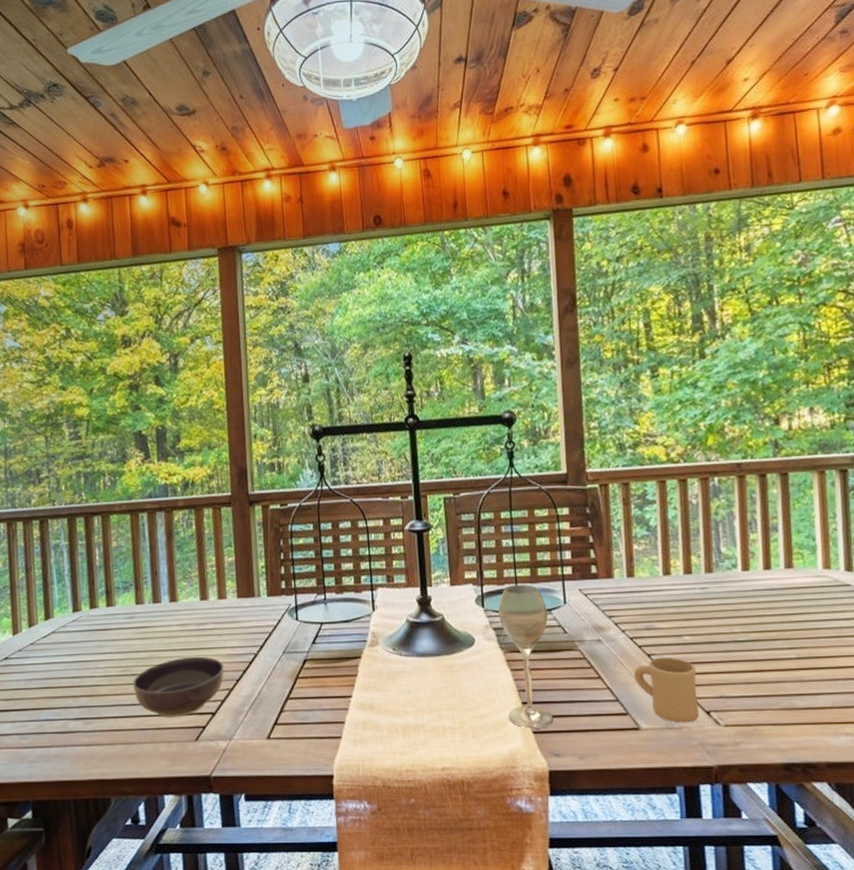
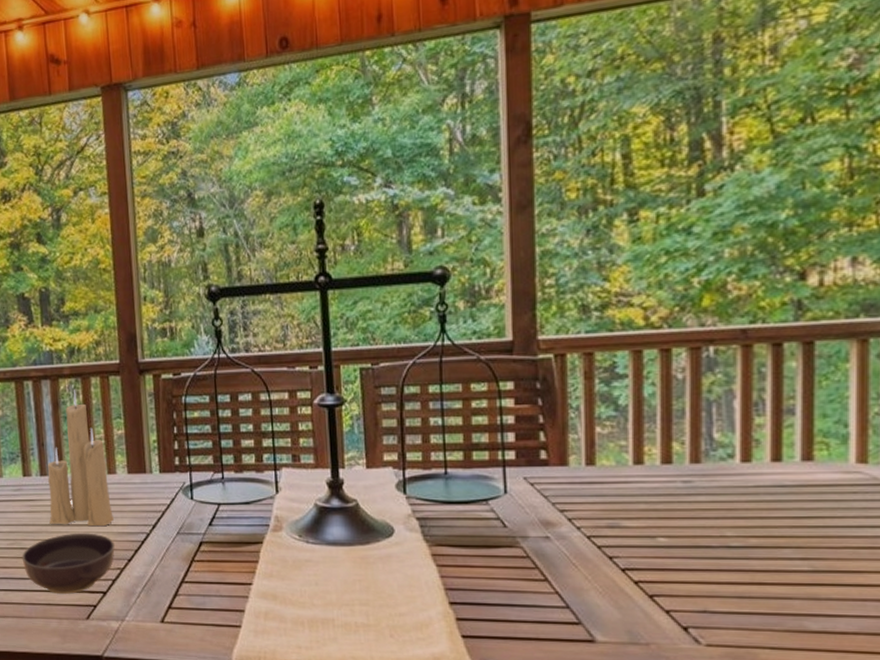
candle: none [160,520,223,650] -> present [48,390,114,527]
wineglass: present [498,584,554,729] -> none [423,469,487,633]
mug: present [634,657,699,723] -> none [590,560,674,639]

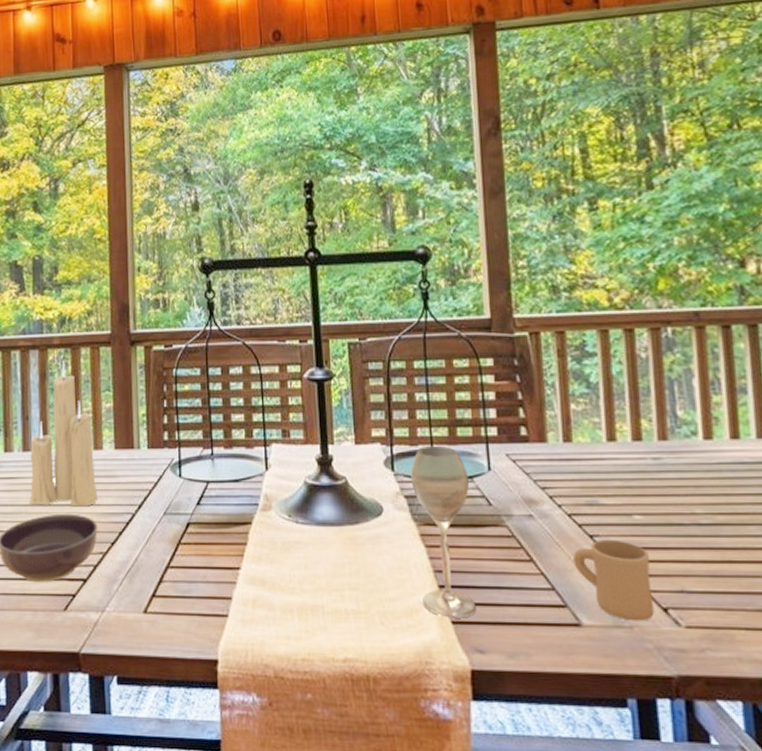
wineglass: none [423,469,487,633] -> present [410,445,476,618]
mug: none [590,560,674,639] -> present [573,539,655,621]

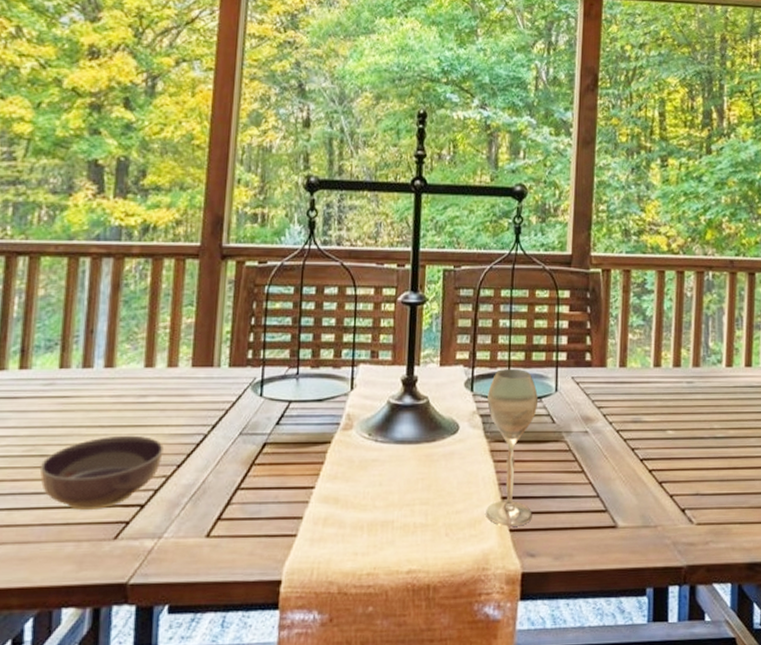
candle: present [29,360,98,507] -> none [85,271,169,428]
mug: present [573,539,655,621] -> none [617,451,675,521]

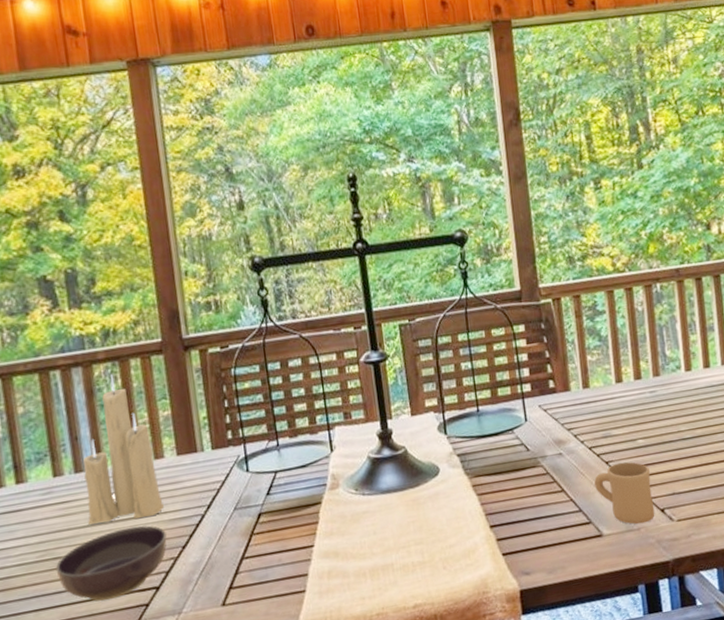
candle: none [85,271,169,428] -> present [83,374,164,525]
wineglass: present [486,368,539,526] -> none [461,406,522,552]
mug: none [617,451,675,521] -> present [594,462,655,525]

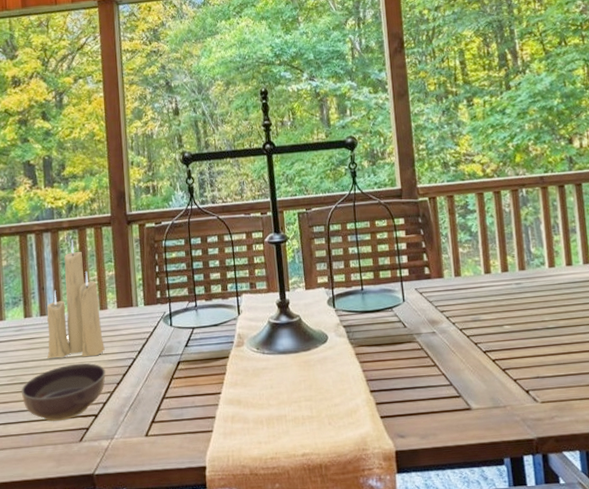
mug: present [594,462,655,525] -> none [464,344,520,402]

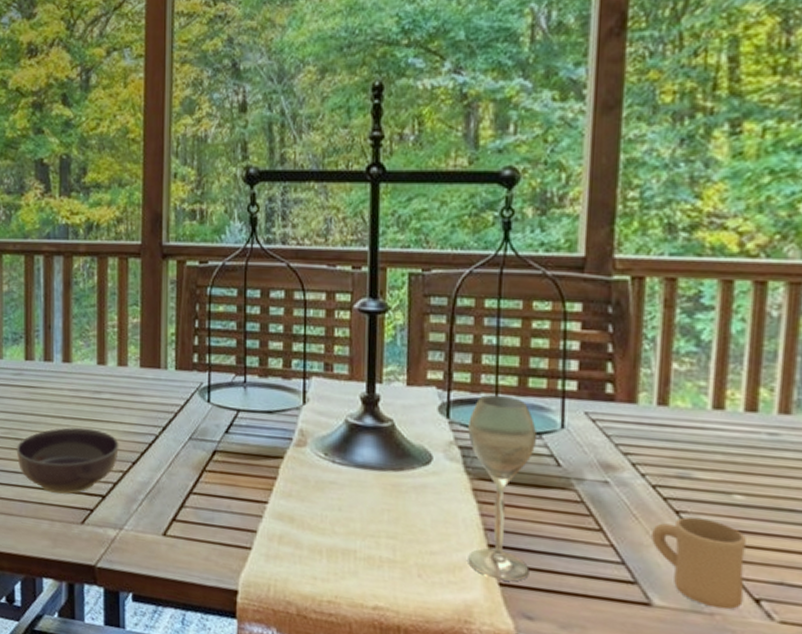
candle: present [47,240,105,358] -> none [50,269,120,423]
wineglass: none [347,286,398,414] -> present [468,394,538,582]
mug: none [464,344,520,402] -> present [652,516,746,610]

